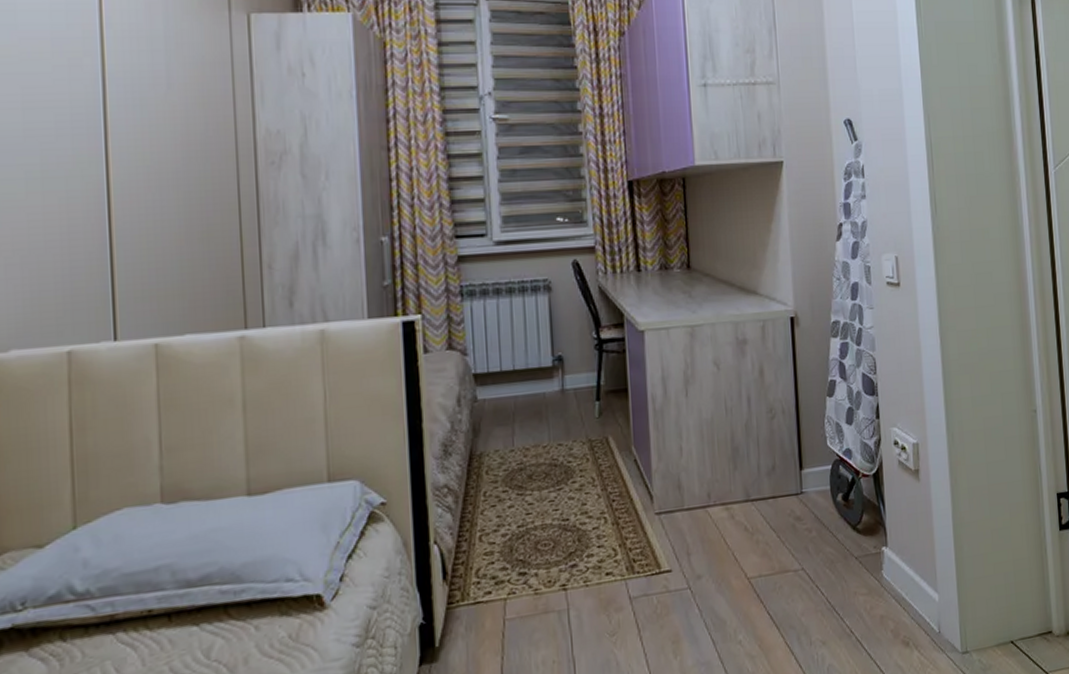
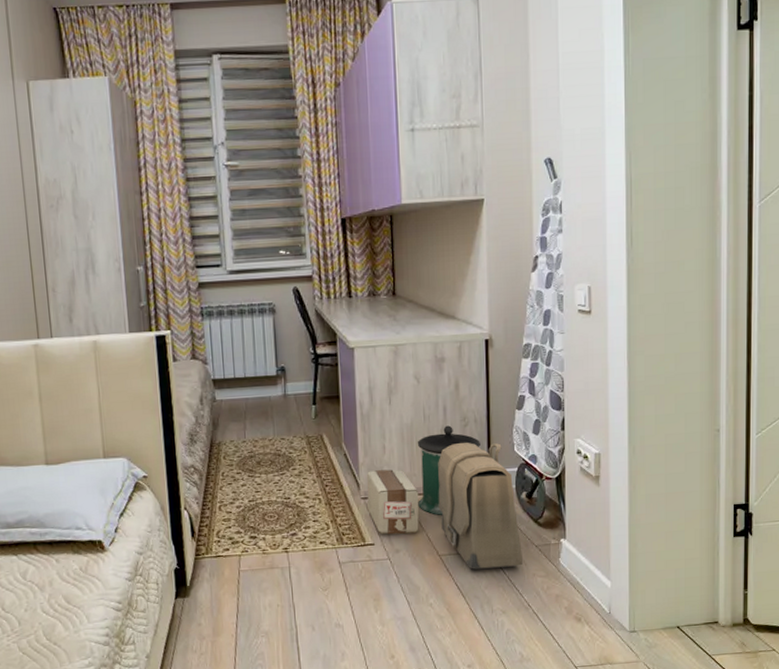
box: none [661,475,724,558] -> present [367,469,419,535]
trash bin: none [718,418,790,529] -> present [417,425,480,515]
backpack: none [743,437,842,593] -> present [438,442,522,570]

